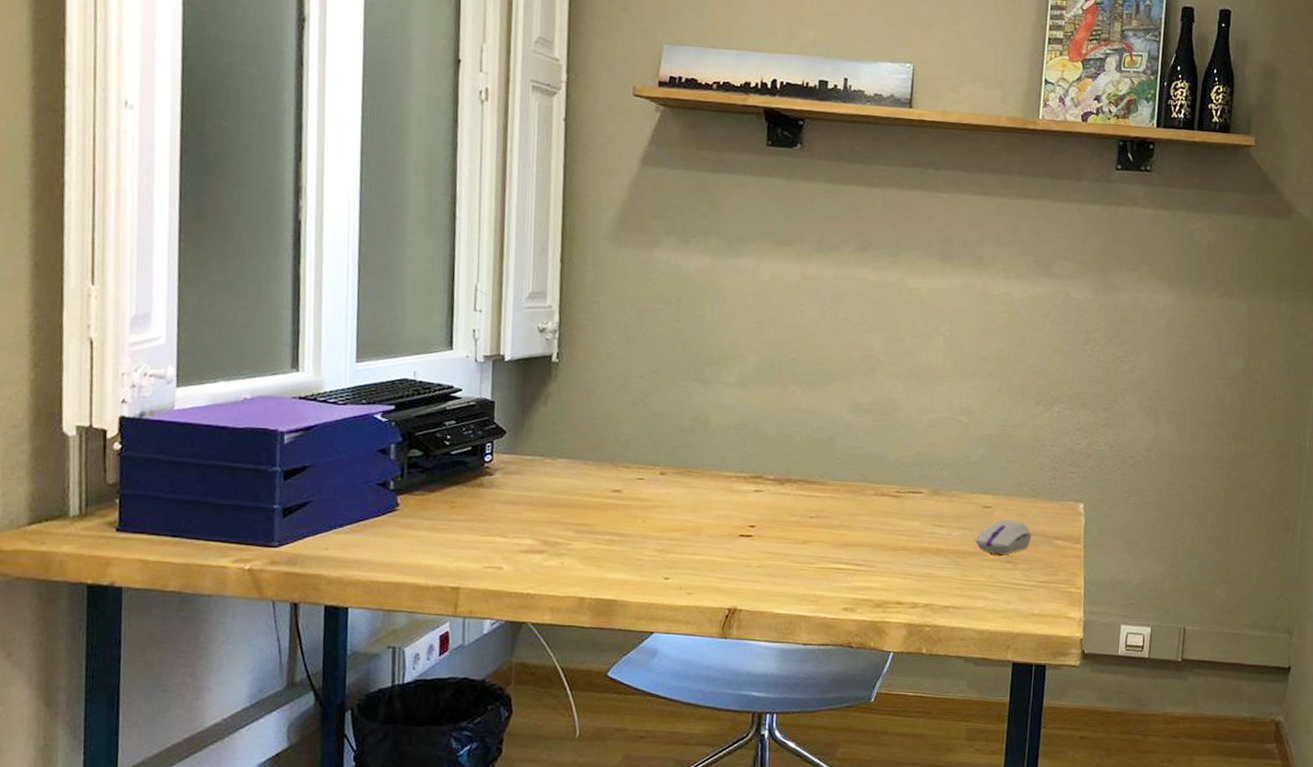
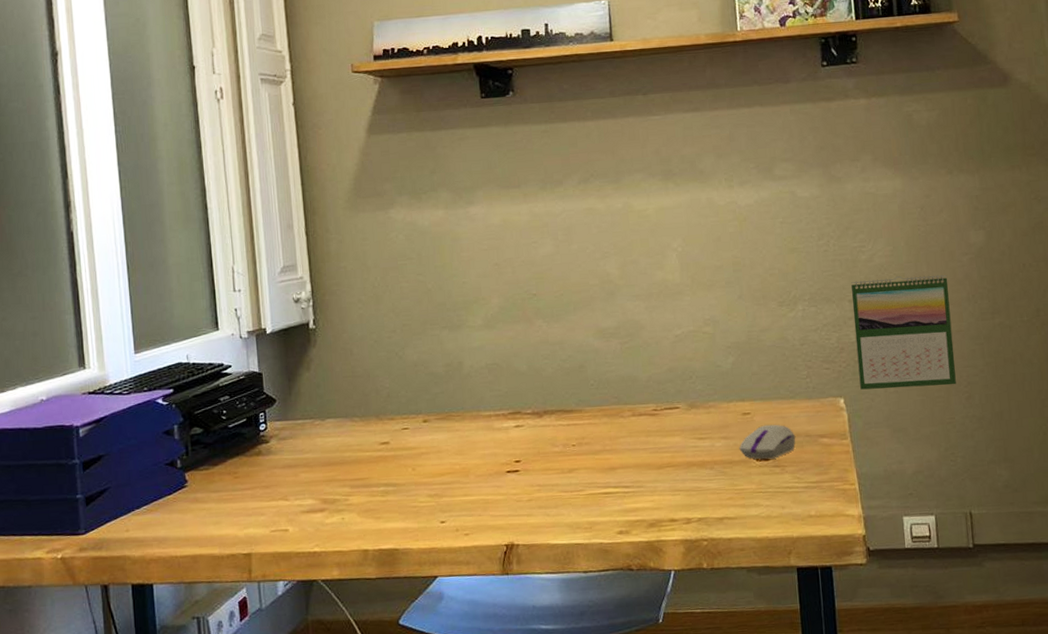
calendar: none [1101,390,1201,504] -> present [850,274,956,390]

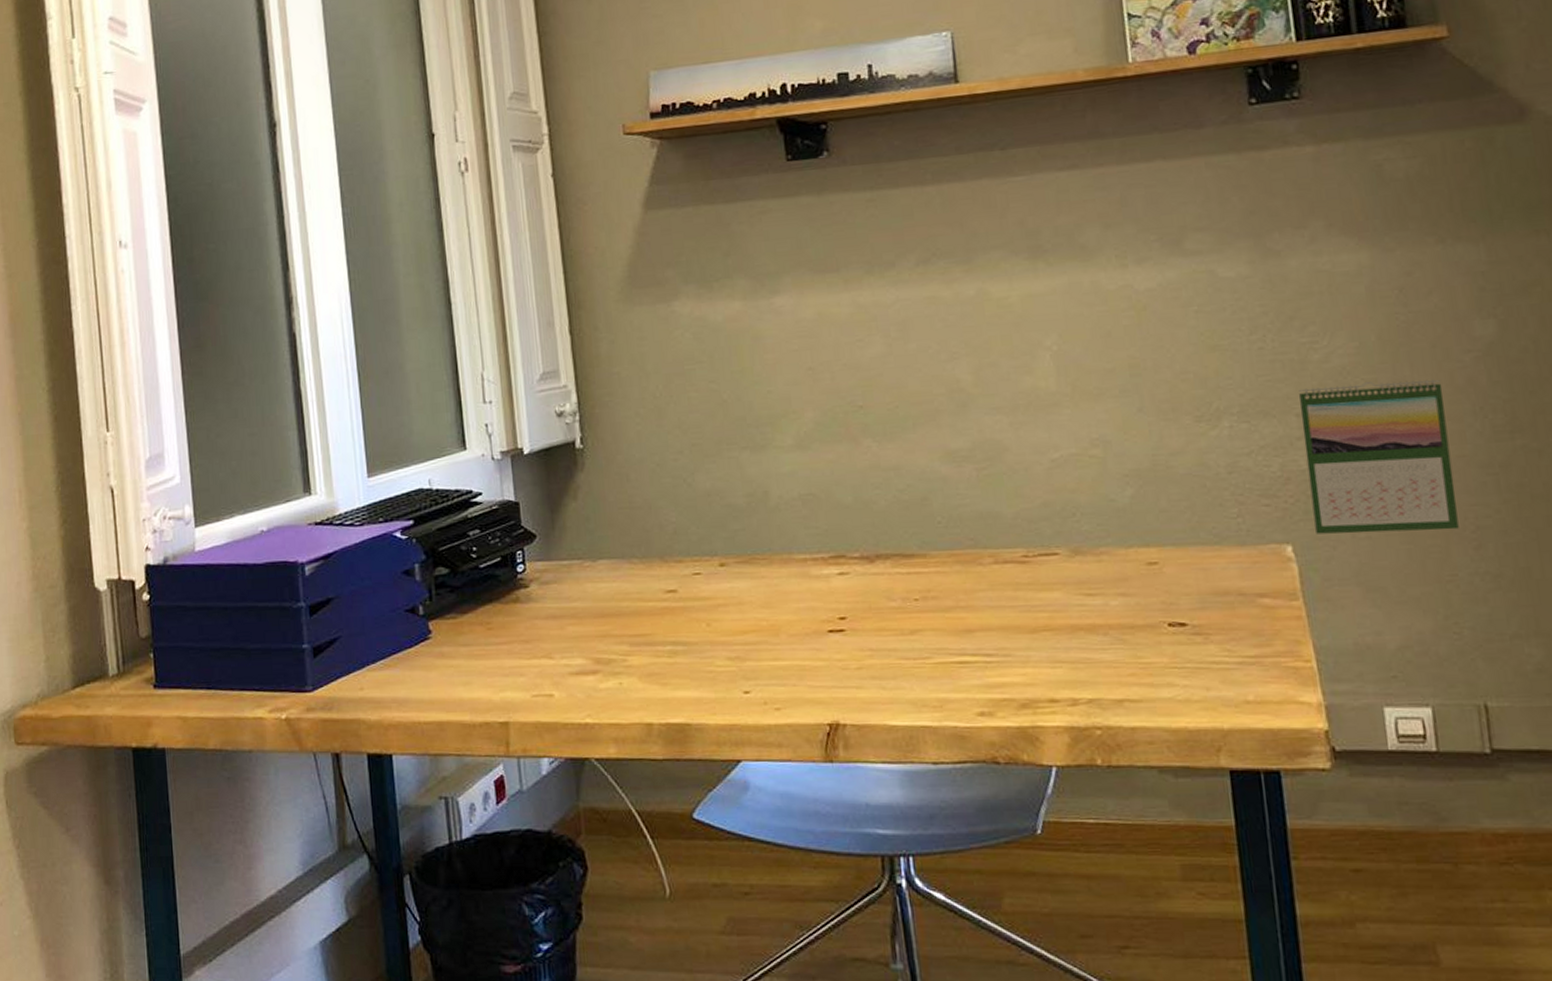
computer mouse: present [739,424,796,460] -> none [1143,578,1224,625]

